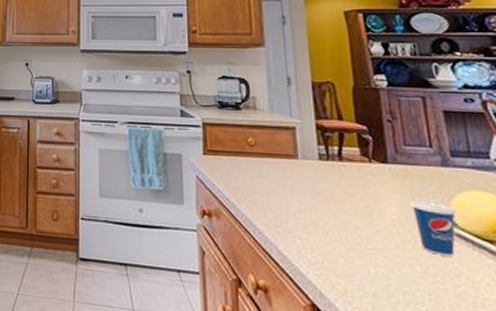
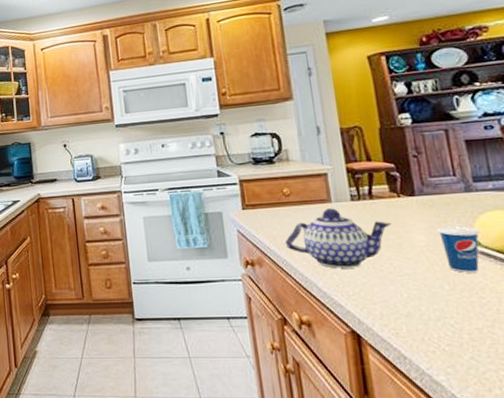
teapot: none [245,165,361,234] -> present [285,208,392,269]

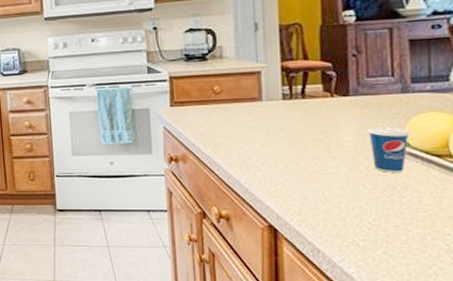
teapot: present [285,208,392,269] -> none [211,107,321,166]

